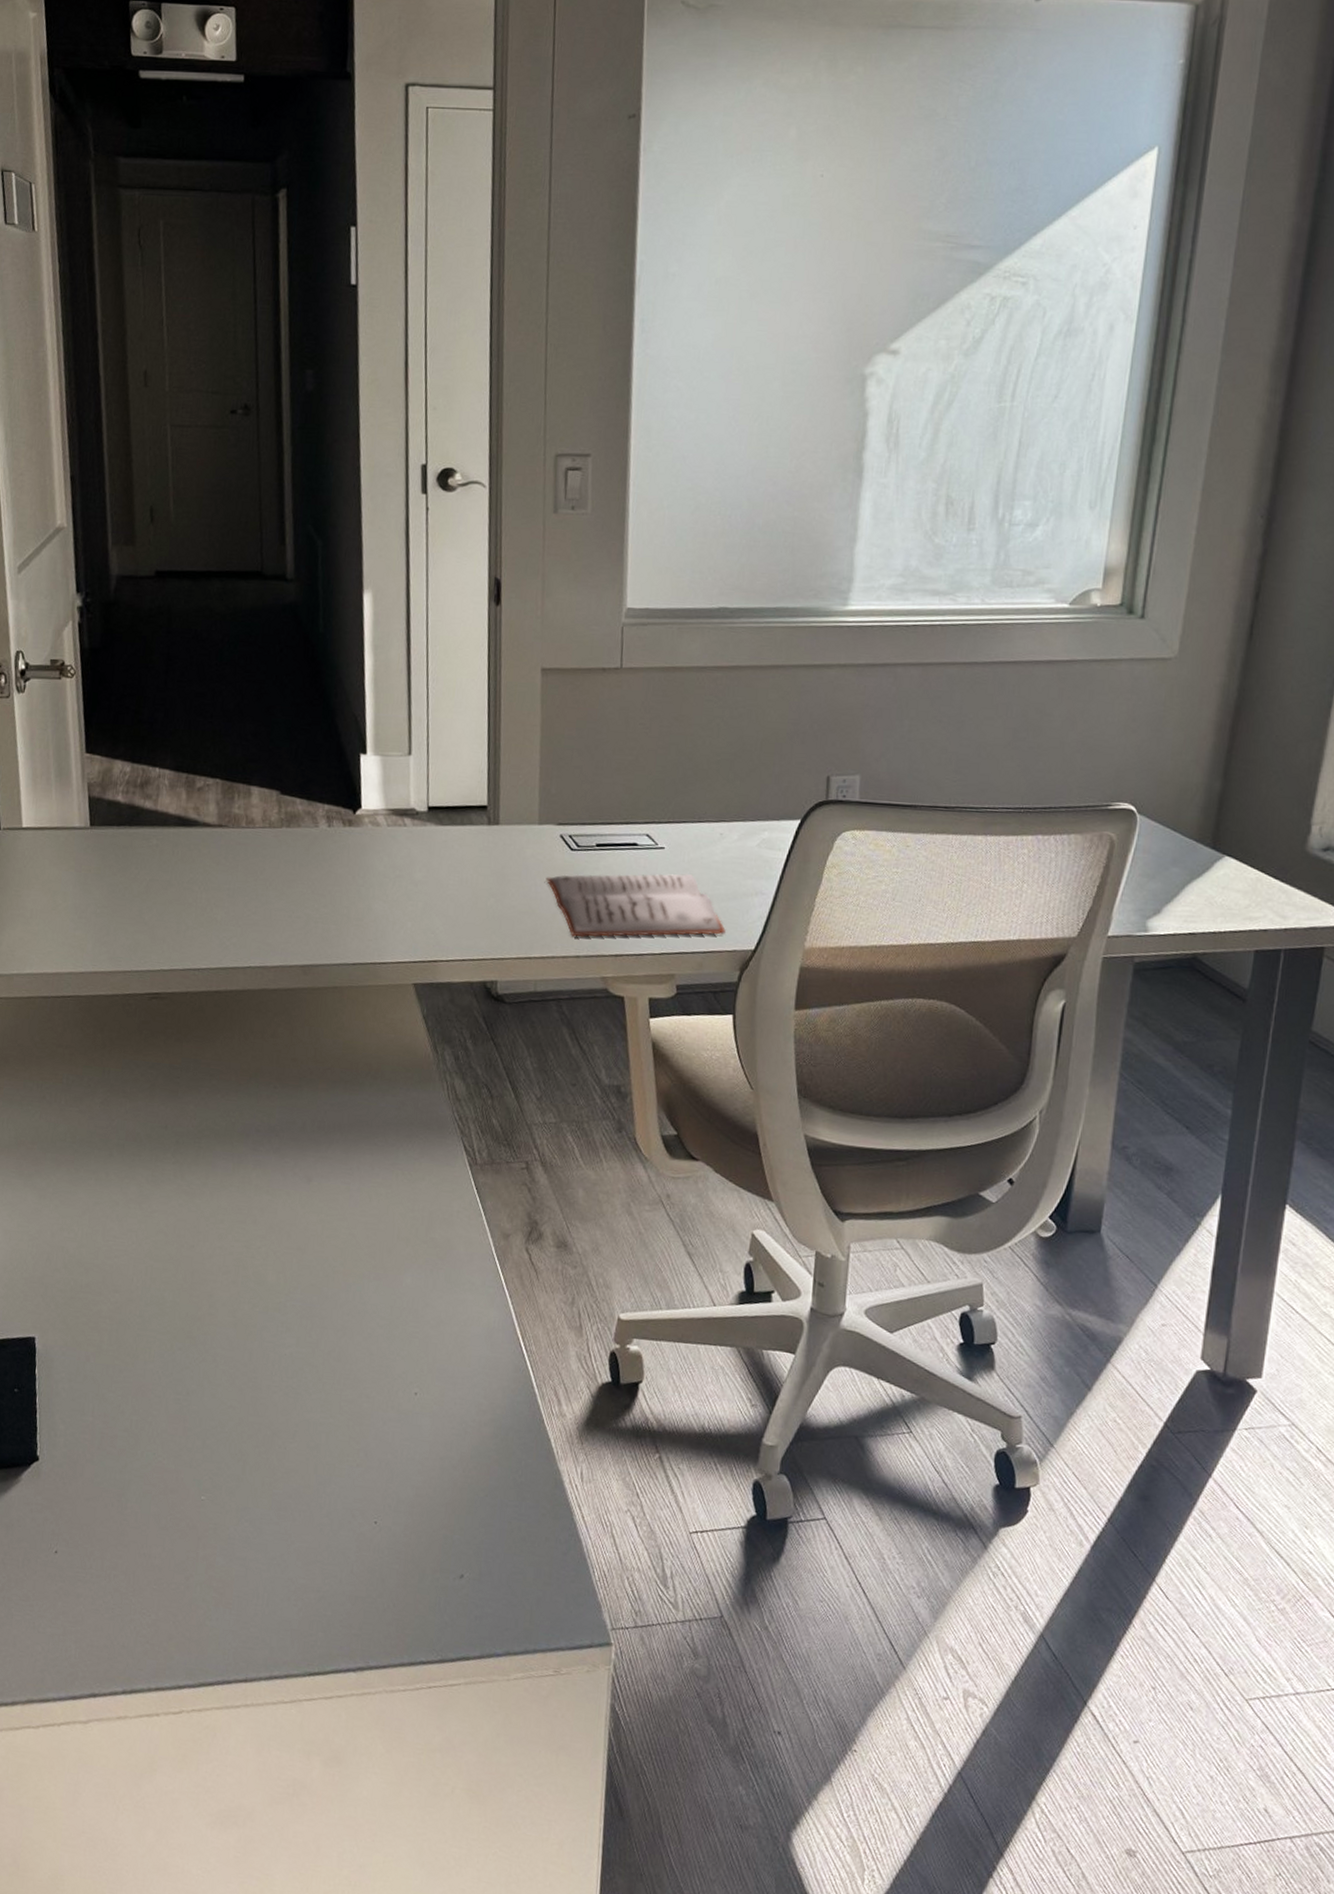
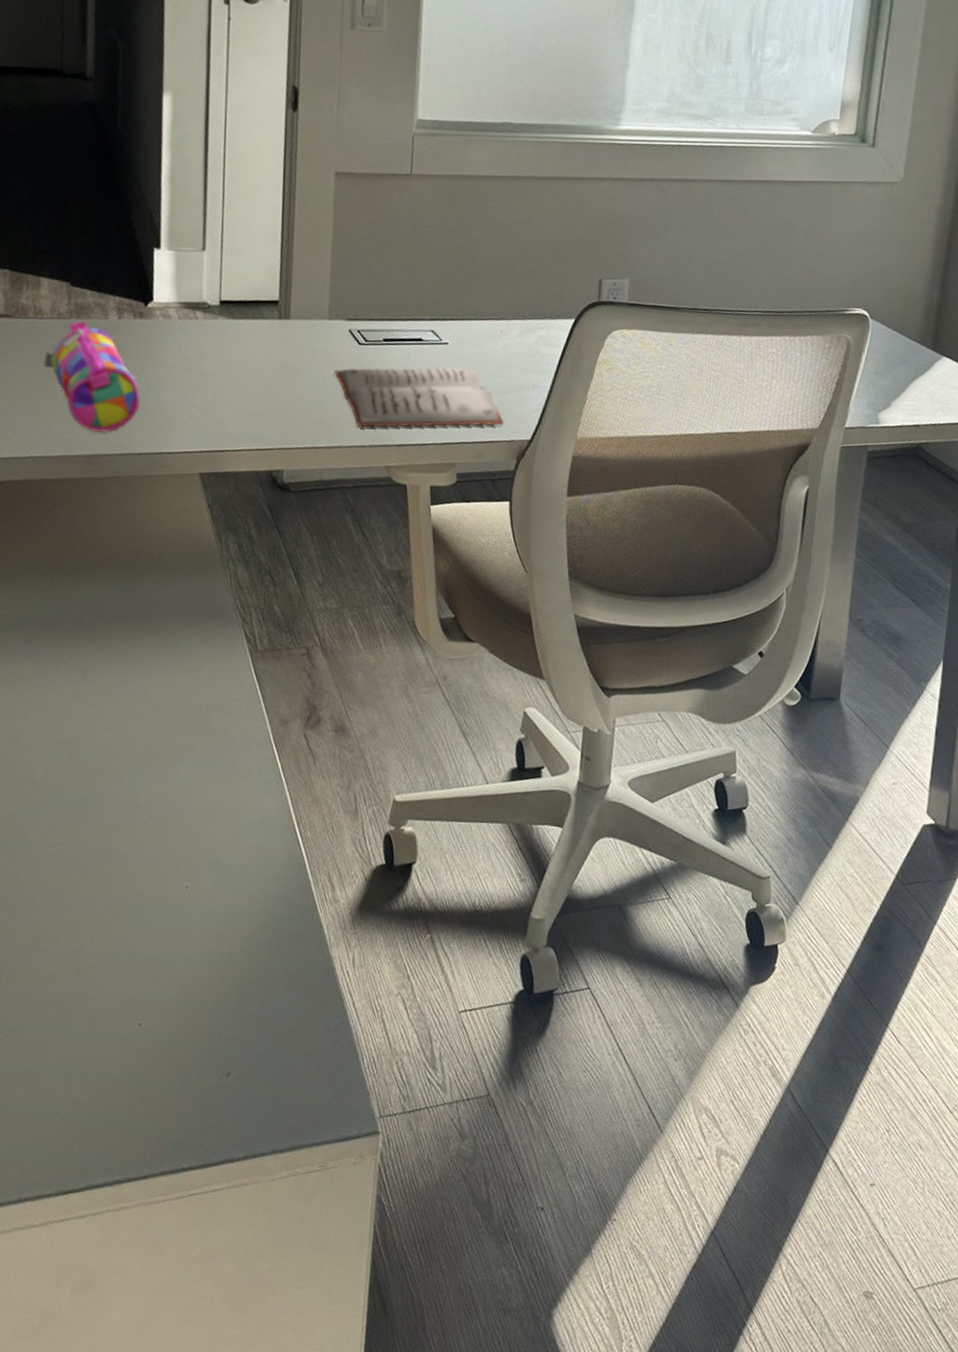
pencil case: none [257,829,353,943] -> present [43,320,141,433]

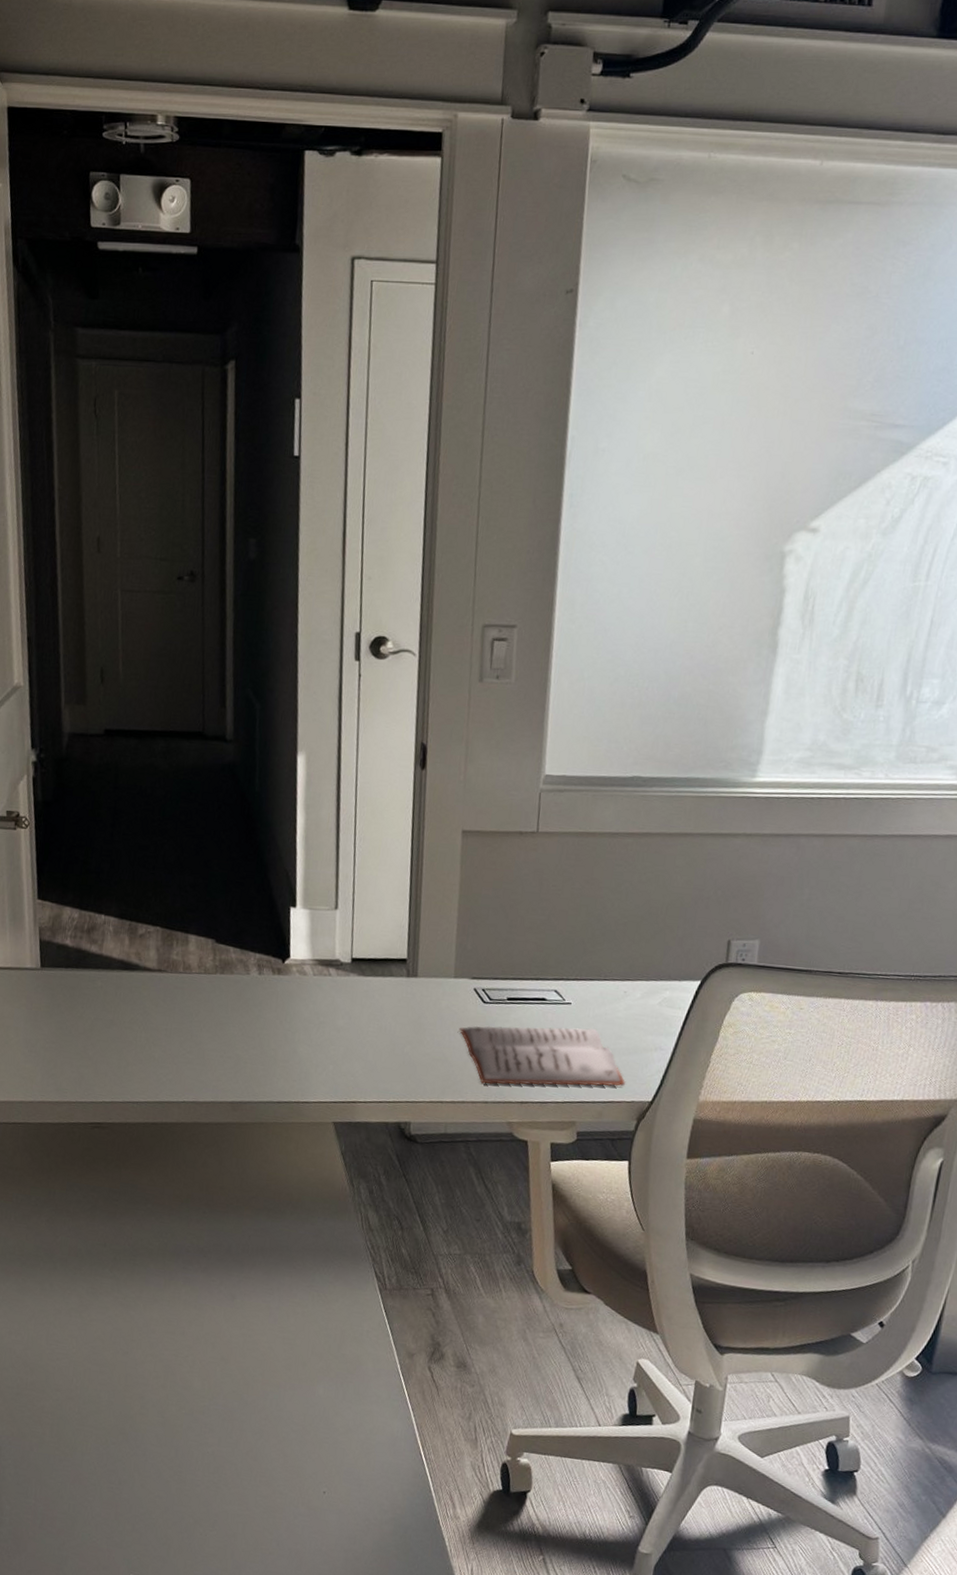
pencil case: present [43,320,141,433] -> none [193,975,279,1082]

